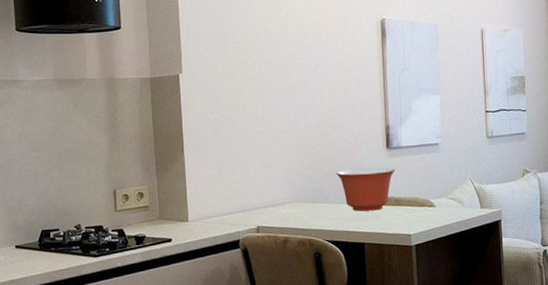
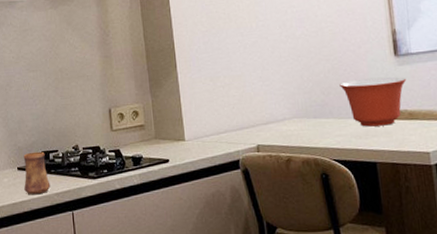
cup: none [22,230,50,273] -> present [23,151,51,195]

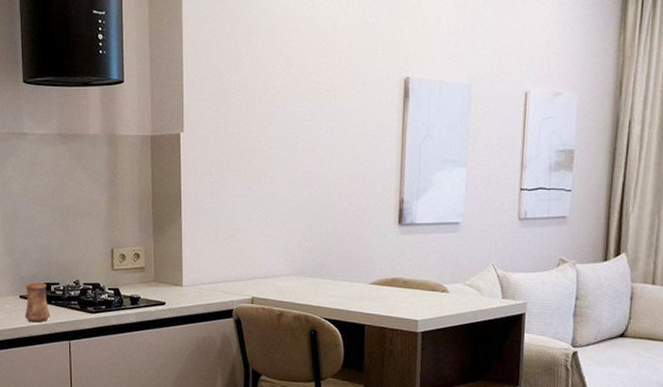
mixing bowl: present [340,77,407,127] -> none [340,244,407,291]

